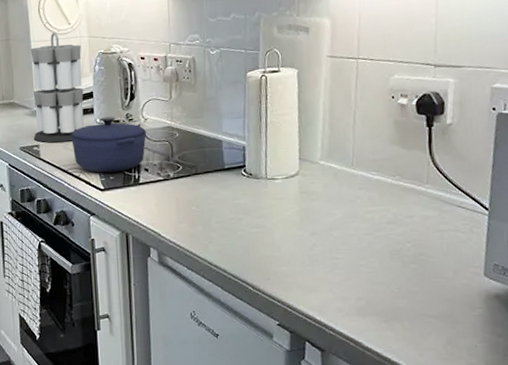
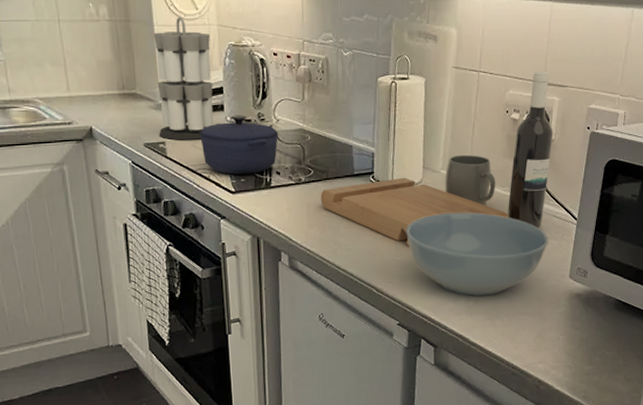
cutting board: none [189,169,403,241] -> present [320,177,509,246]
bowl: none [283,204,455,296] -> present [406,212,549,296]
mug: none [324,144,385,197] -> present [445,155,496,206]
wine bottle: none [400,53,451,220] -> present [507,71,553,228]

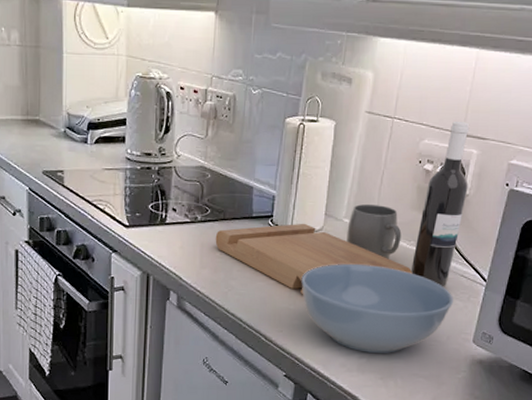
spice rack: present [153,16,214,140] -> none [58,45,118,171]
cooking pot: present [200,114,279,175] -> none [99,147,179,209]

